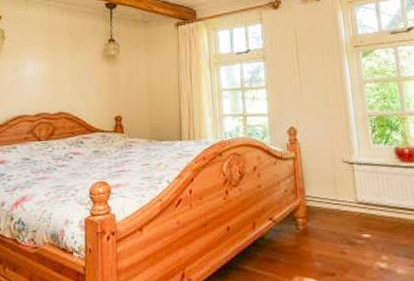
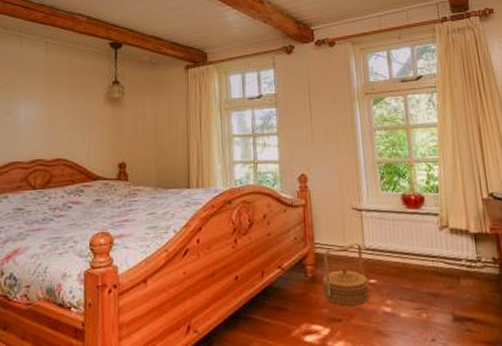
basket: none [314,196,363,260] -> present [323,242,369,306]

